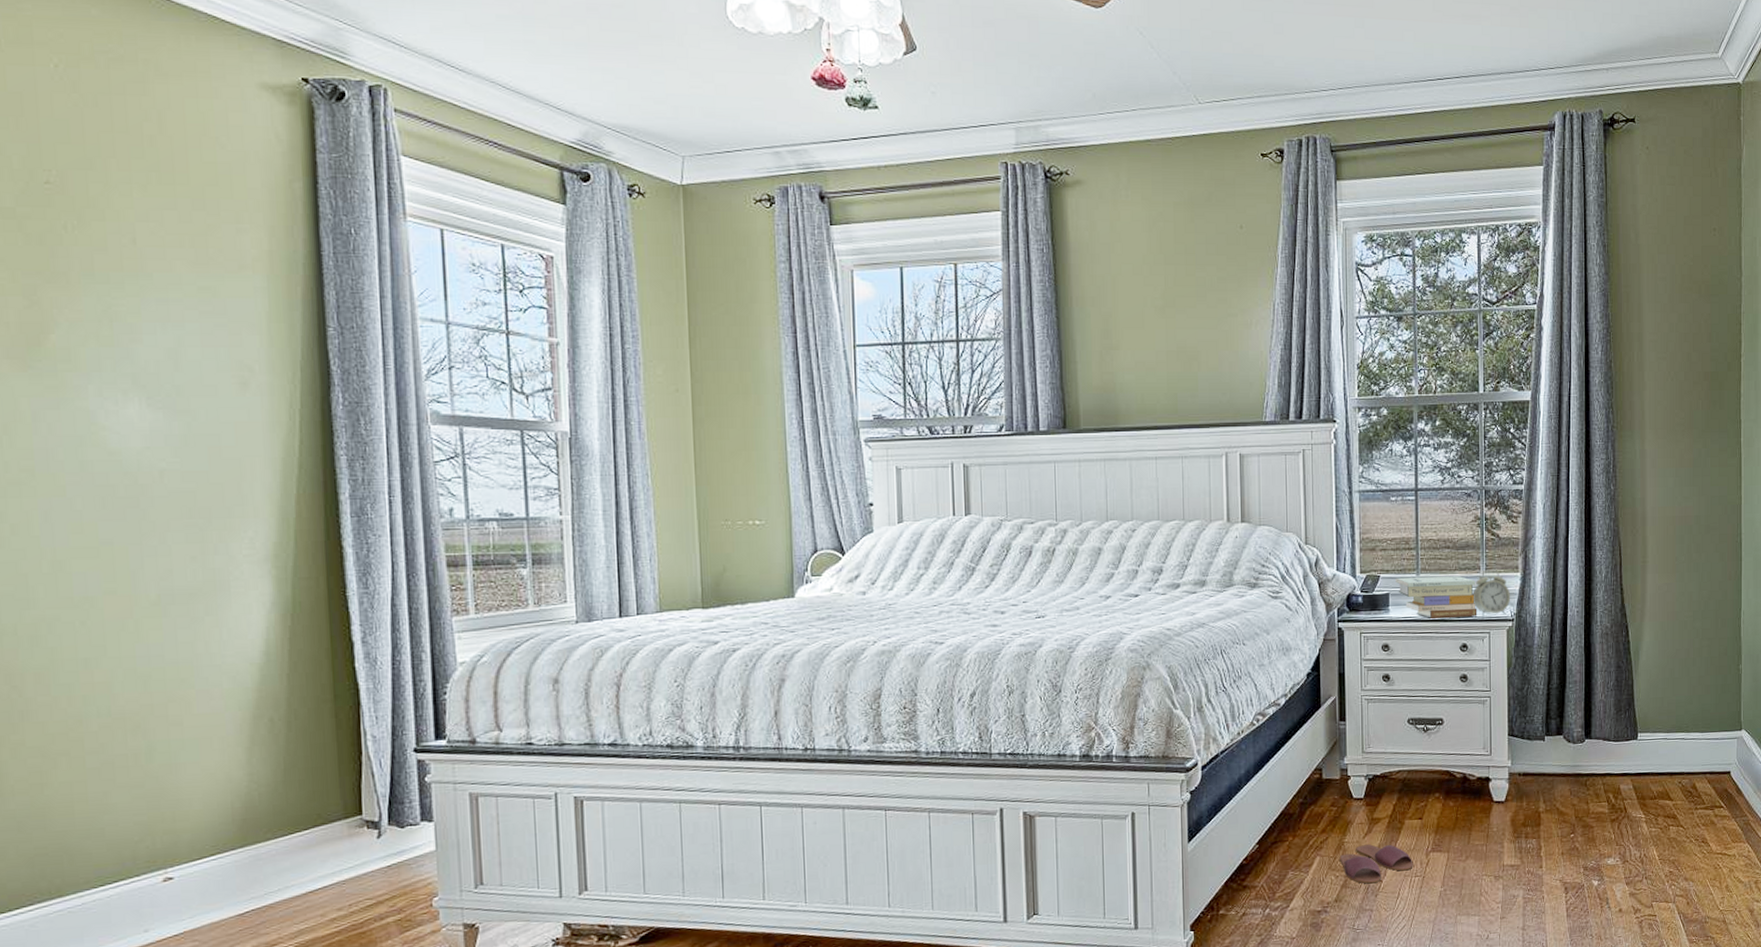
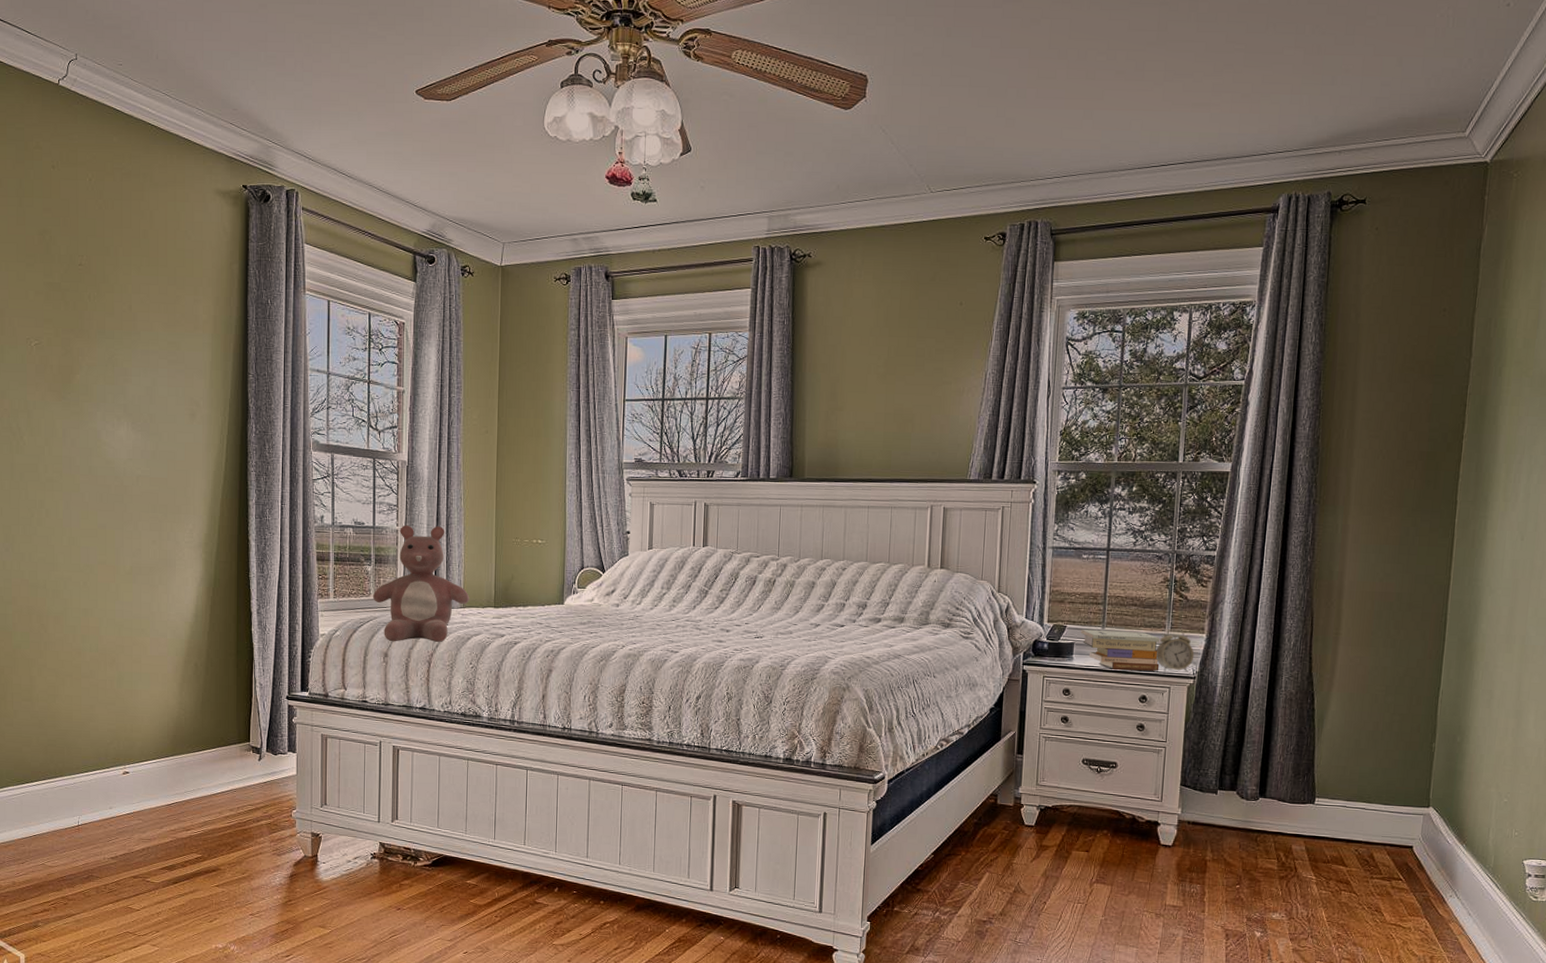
stuffed animal: none [532,512,668,664] -> present [373,525,470,643]
slippers: present [1339,844,1413,884] -> none [1007,868,1077,904]

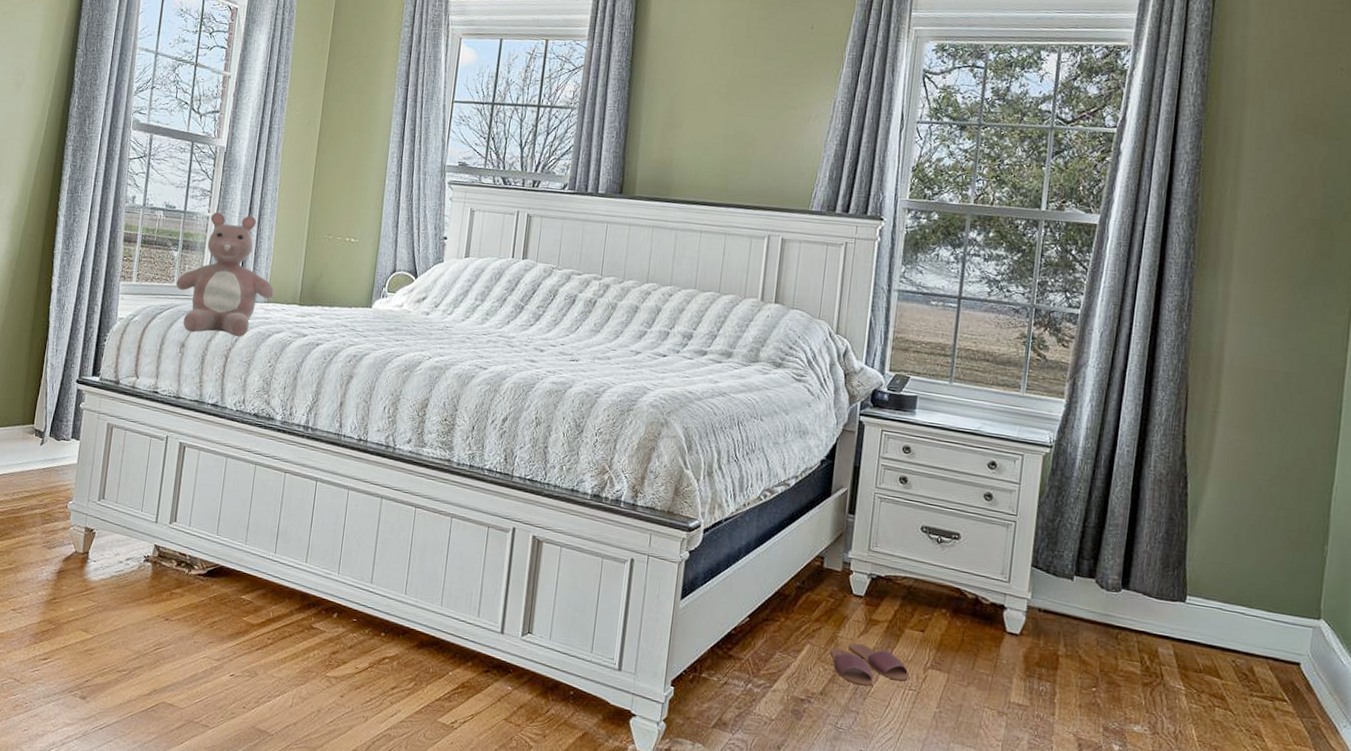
slippers: none [1007,868,1077,904] -> present [830,643,909,686]
books: present [1081,629,1160,671] -> none [925,381,1014,436]
alarm clock: present [1156,628,1195,671] -> none [1008,389,1052,439]

